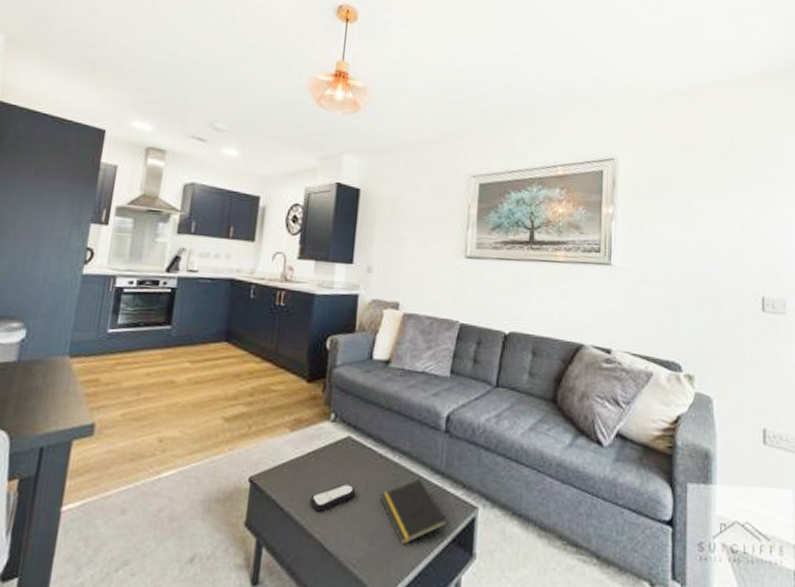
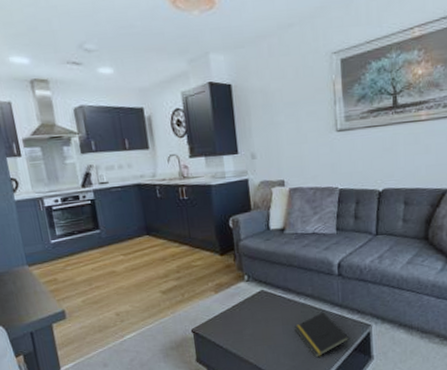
remote control: present [310,484,356,512] -> none [241,323,275,345]

